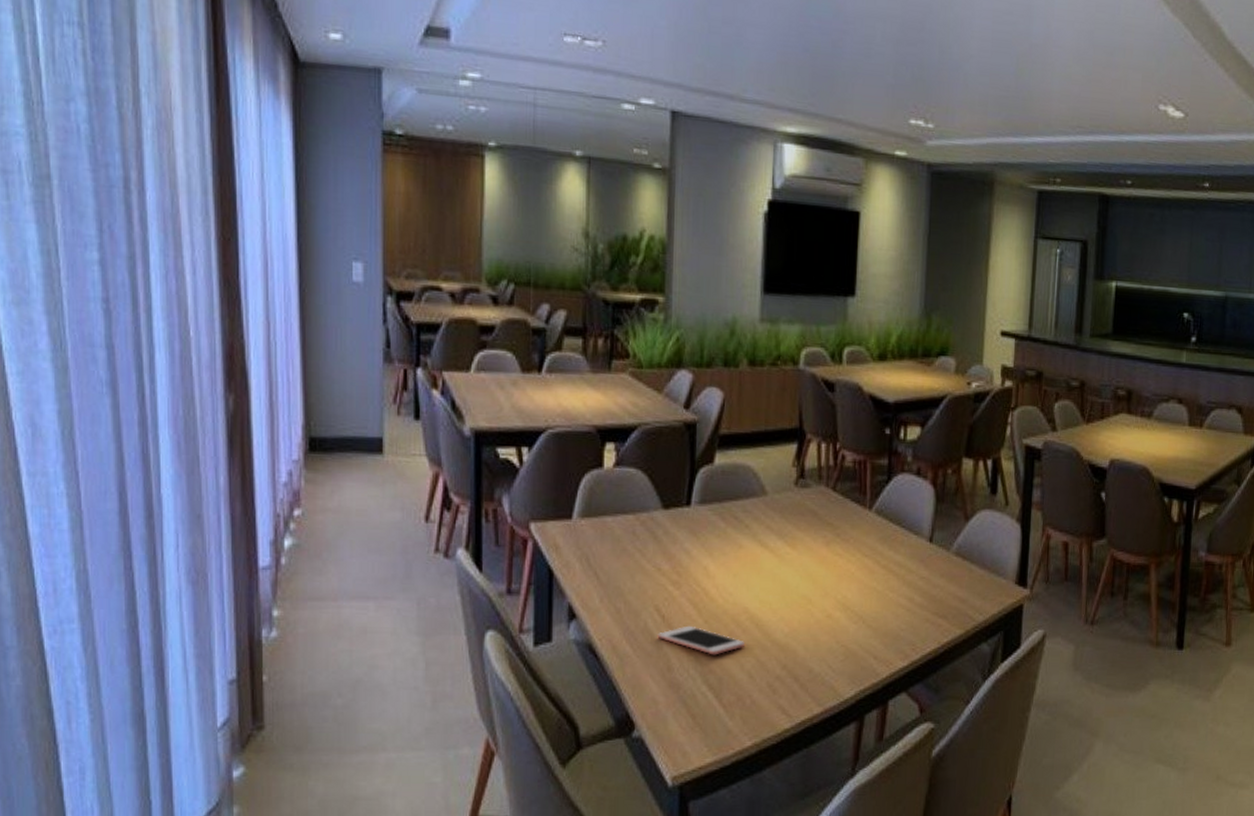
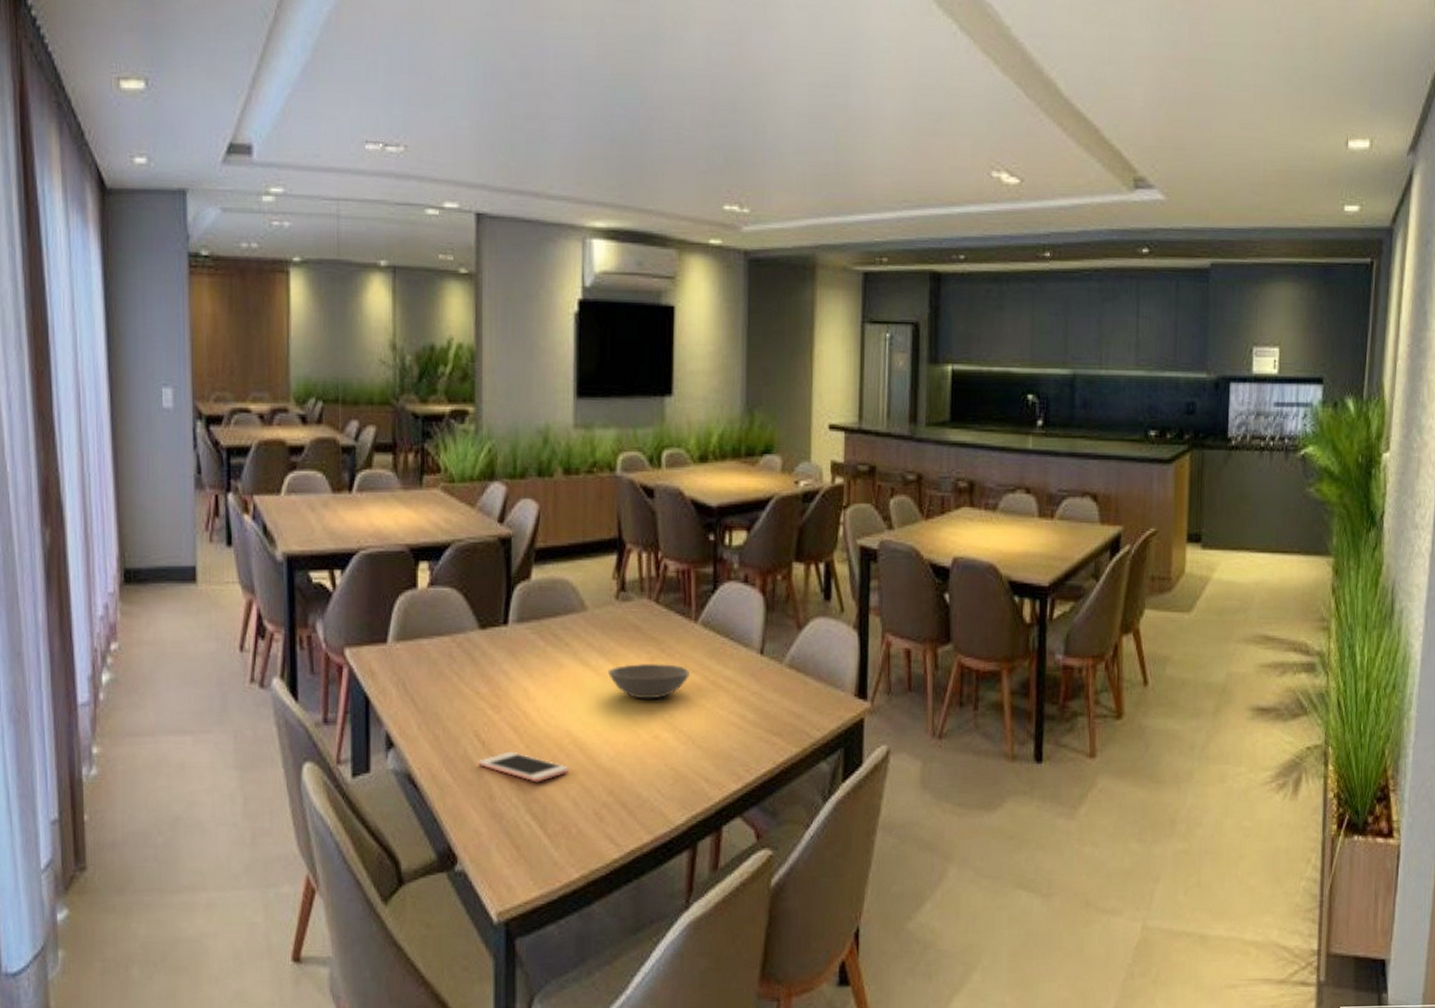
soup bowl: none [785,547,864,581] -> present [608,663,691,699]

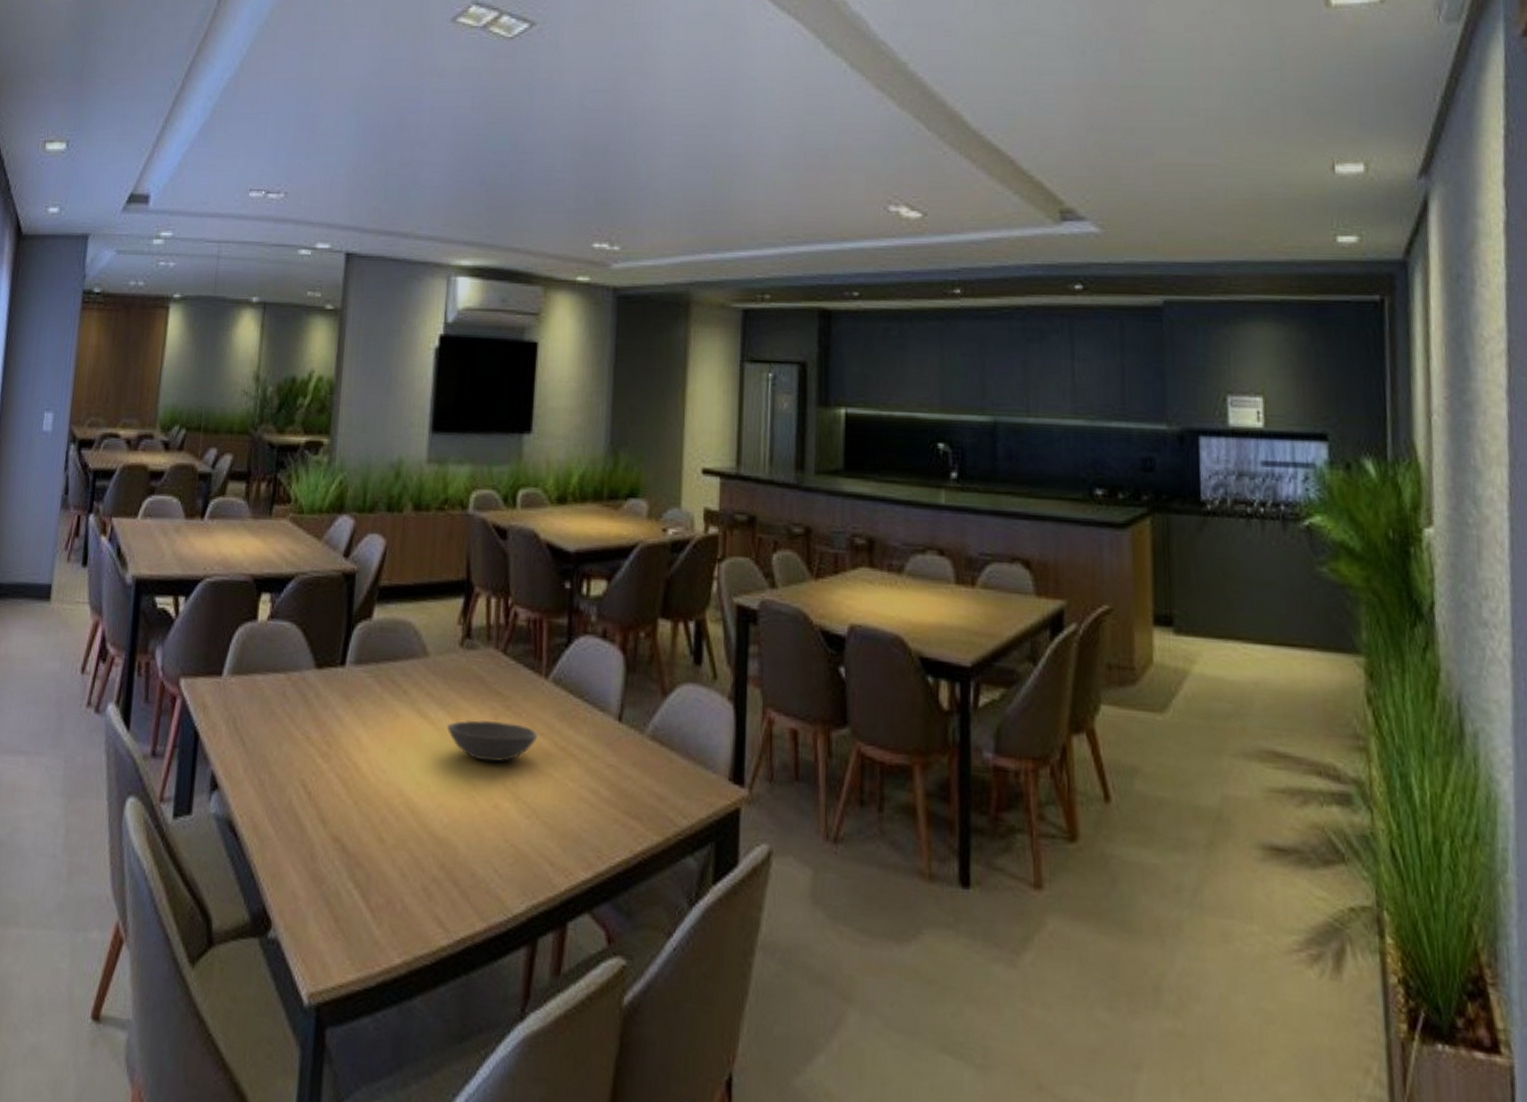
cell phone: present [478,751,568,782] -> none [302,806,397,845]

